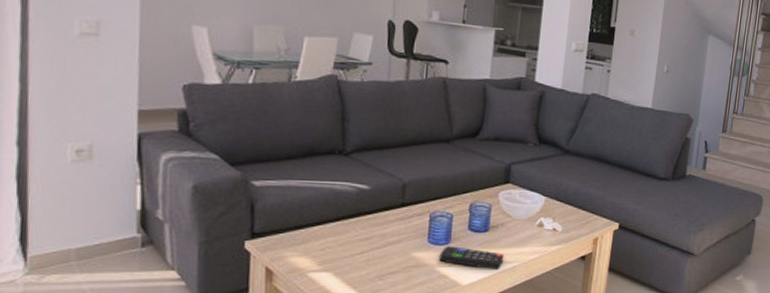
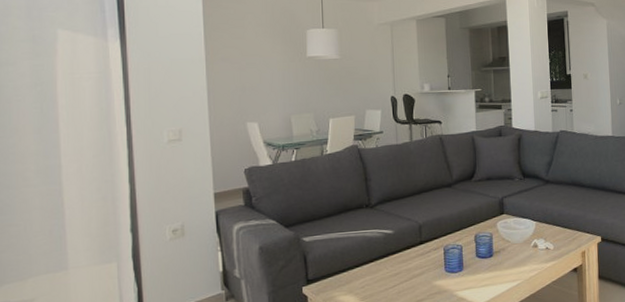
remote control: present [439,246,504,271] -> none [456,272,509,289]

